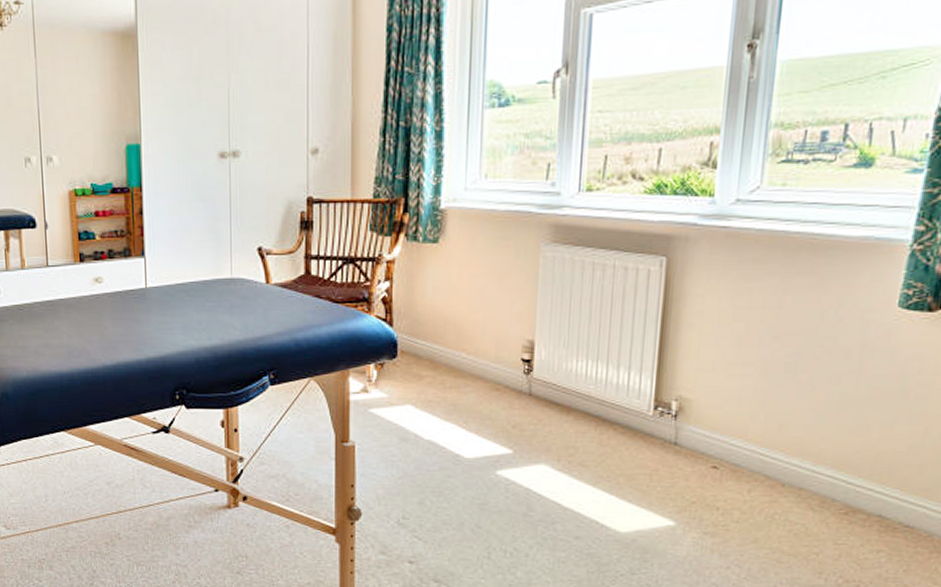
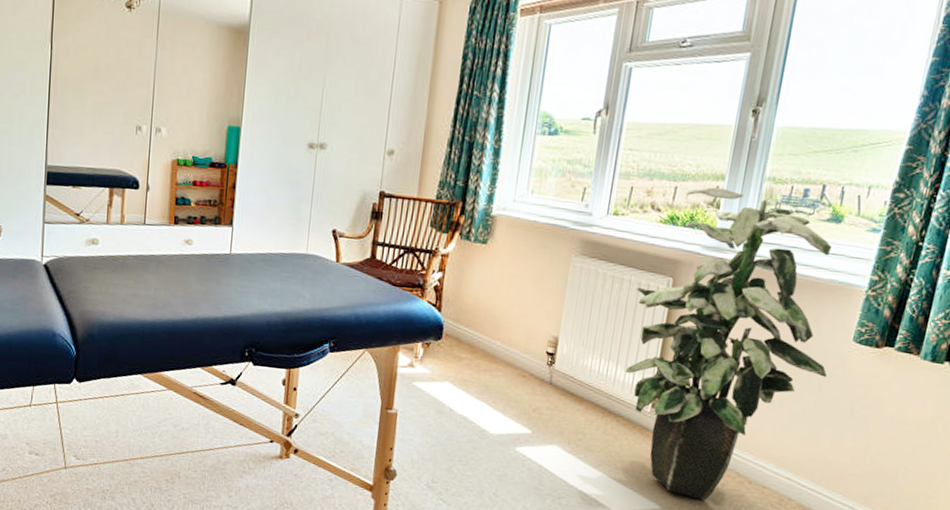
indoor plant: none [618,143,869,510] -> present [625,187,832,500]

